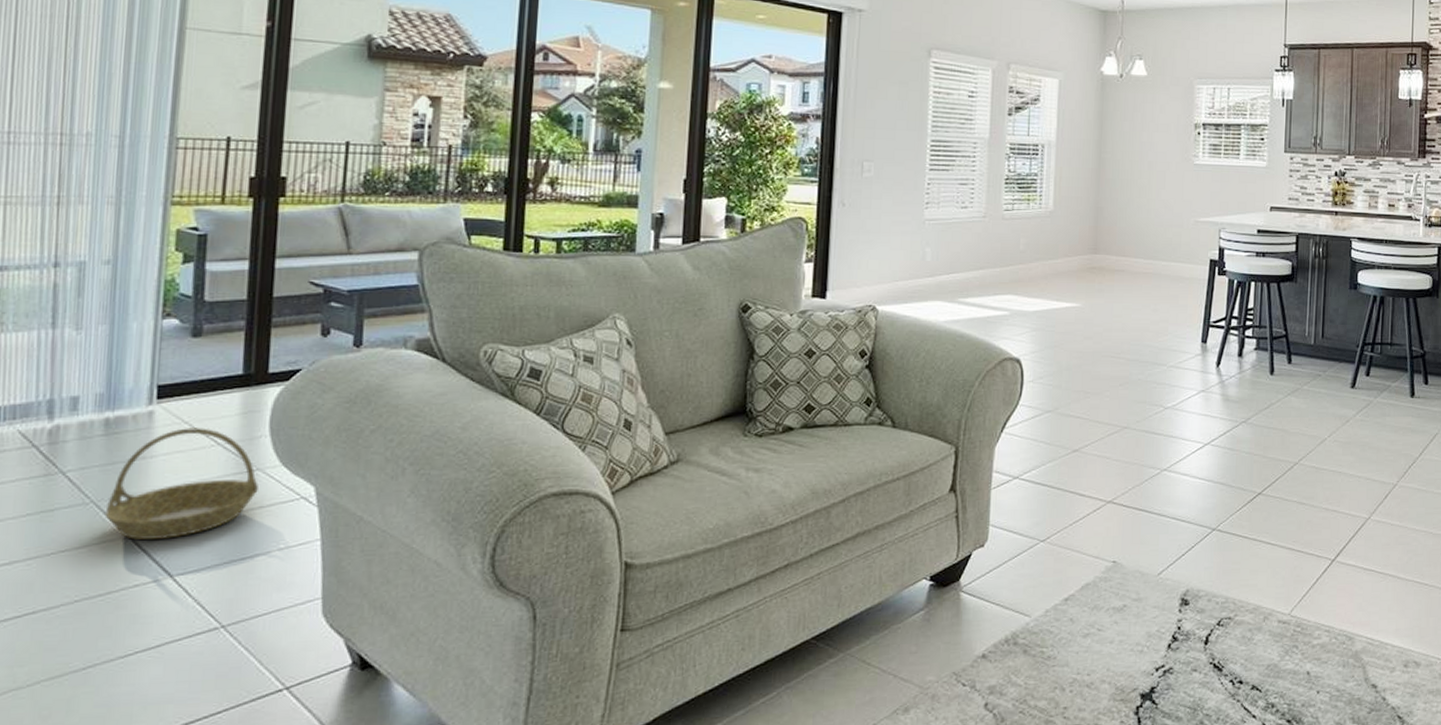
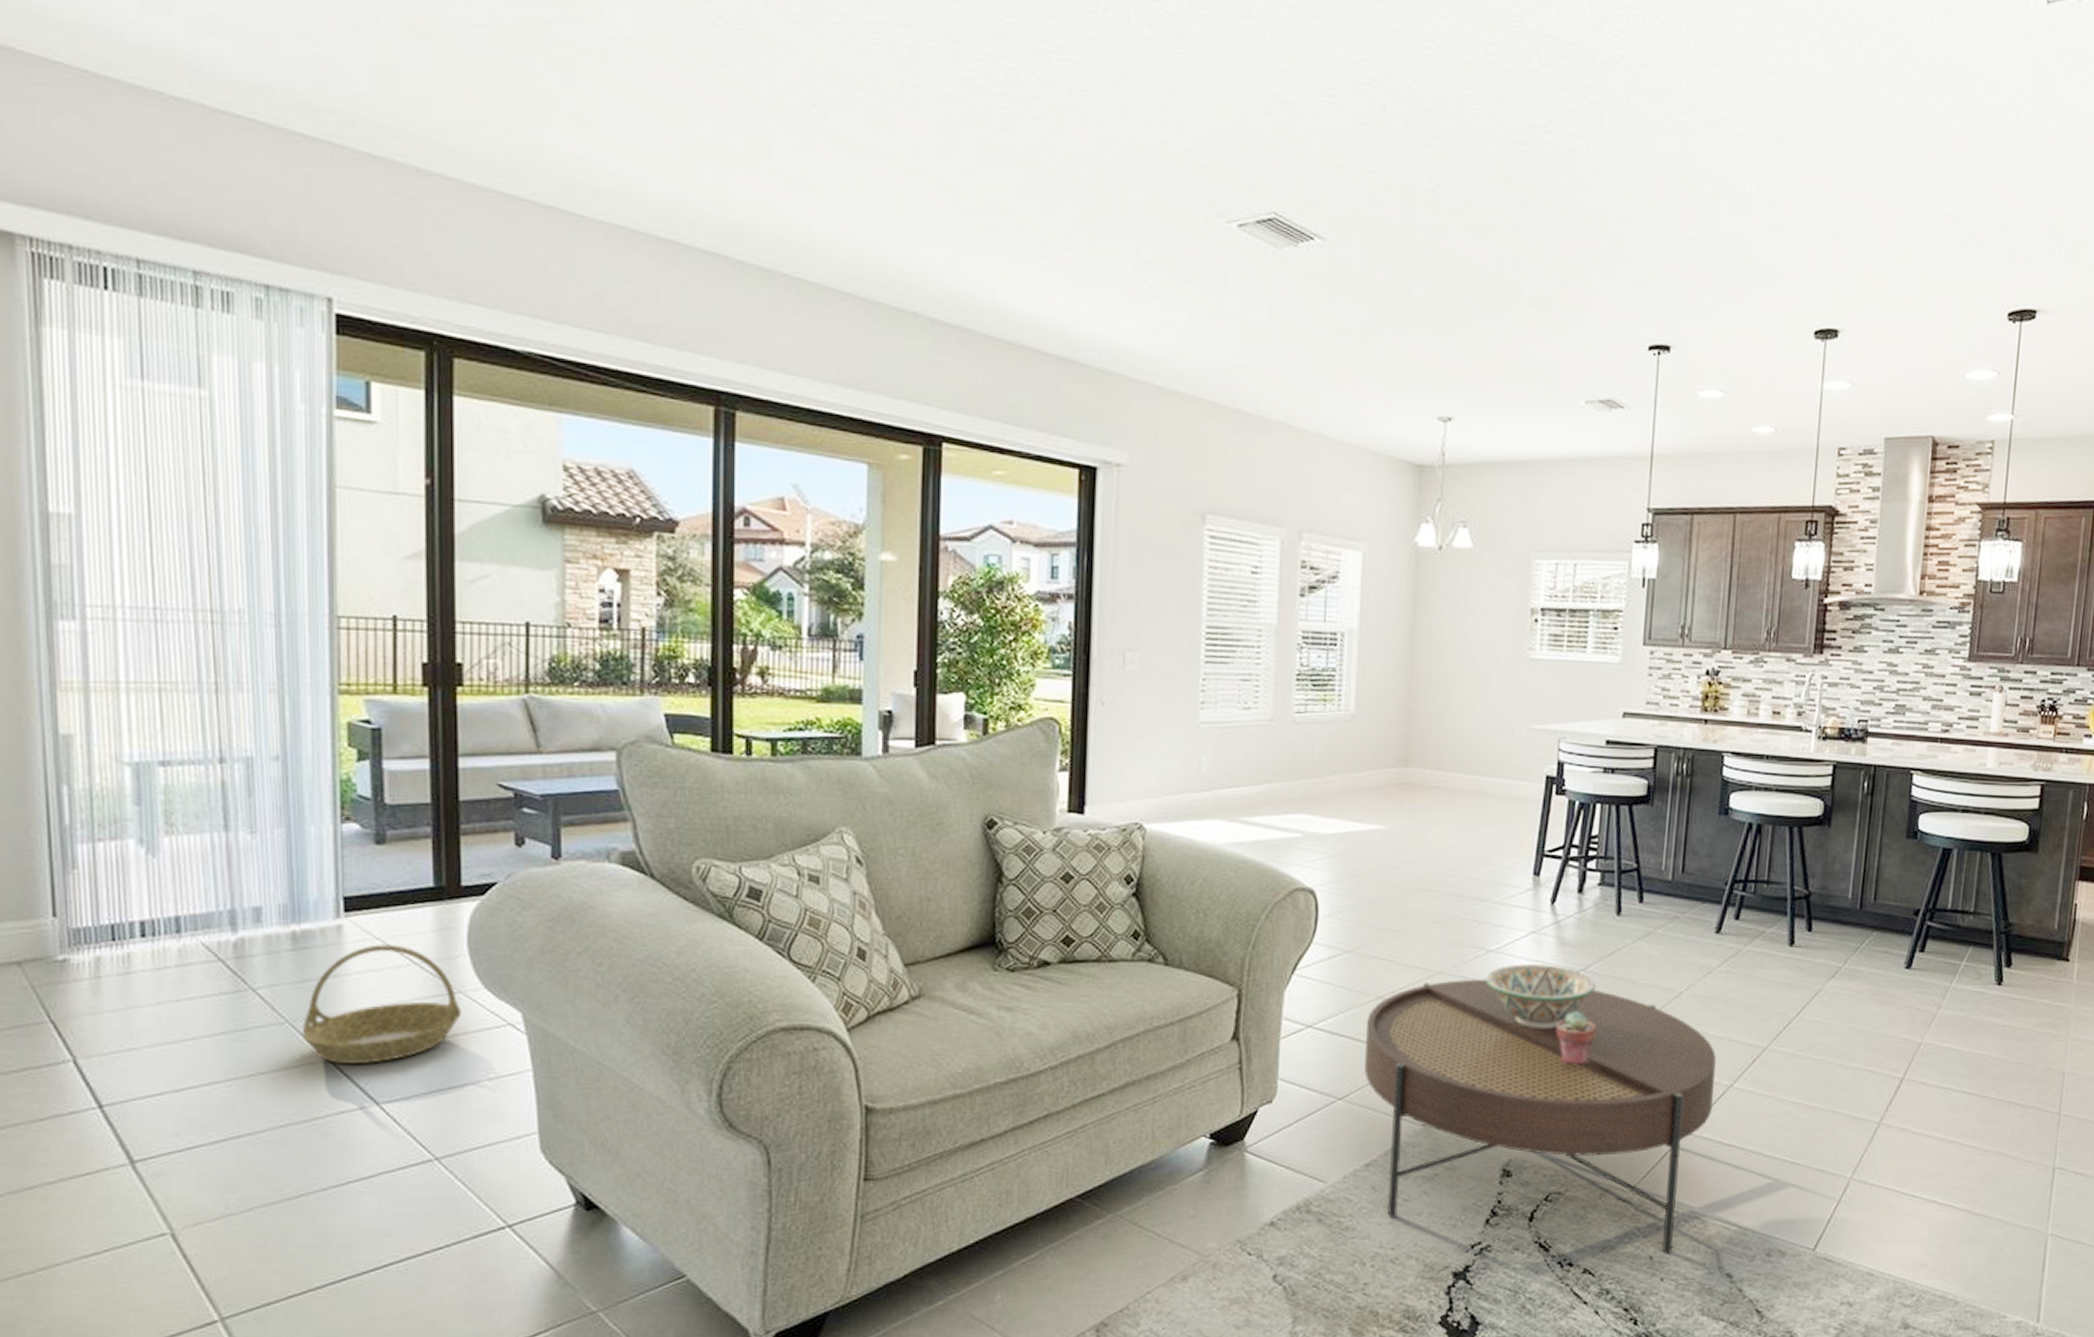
coffee table: none [1063,432,1356,669] -> present [1364,979,1716,1254]
decorative bowl: none [1164,417,1255,474] -> present [1485,963,1596,1030]
potted succulent: none [1223,457,1257,505] -> present [1556,1011,1597,1065]

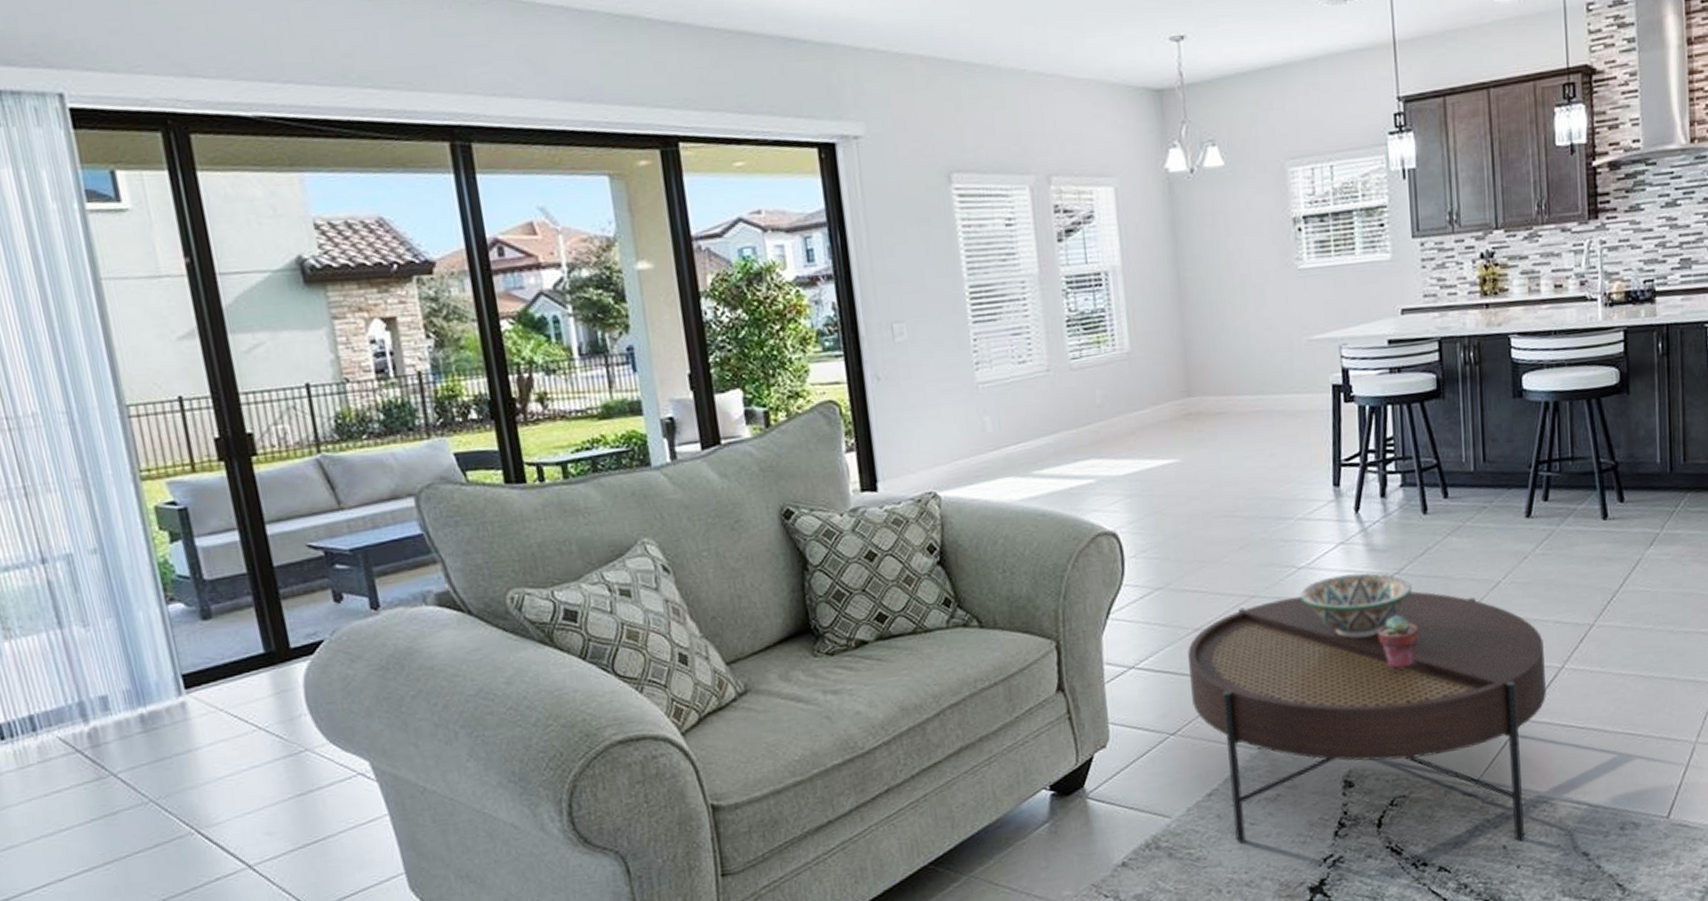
basket: present [301,944,461,1064] -> none [166,713,313,834]

